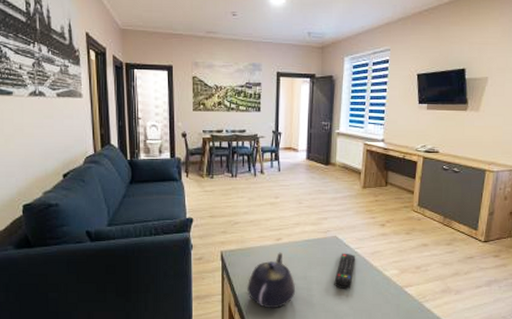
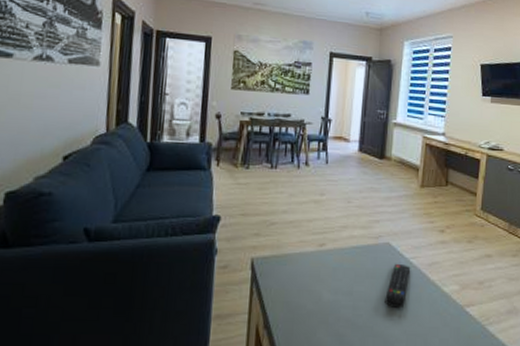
teapot: present [247,252,295,309] -> none [280,261,339,332]

